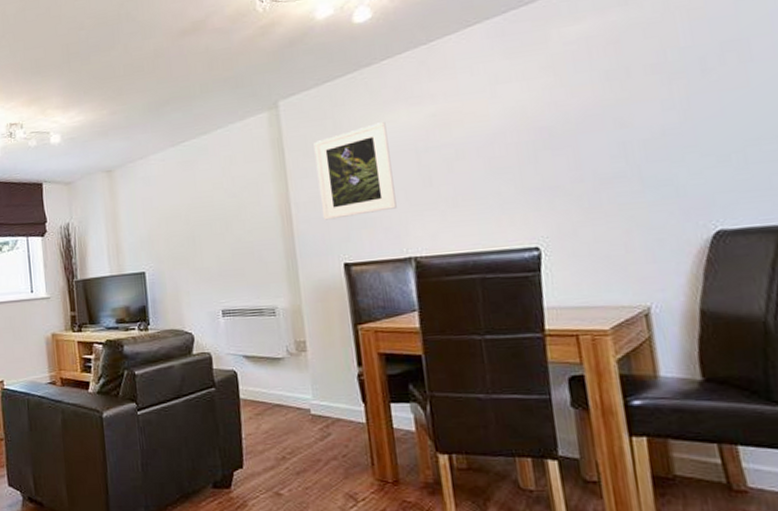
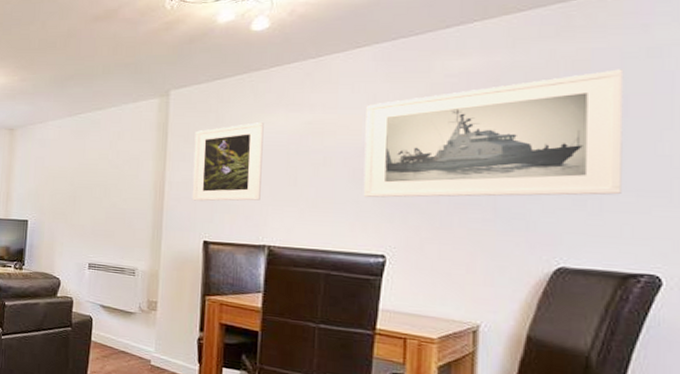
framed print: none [489,12,763,188] -> present [363,69,624,198]

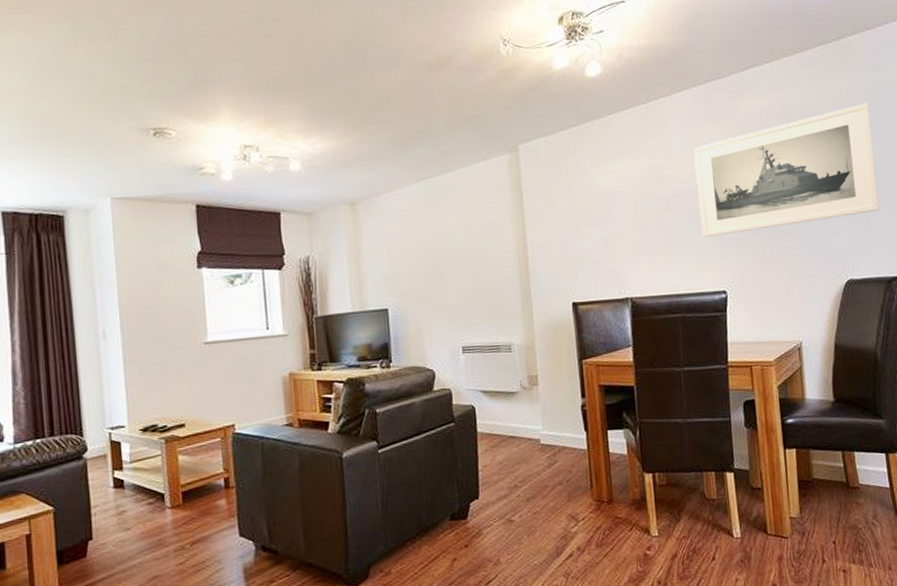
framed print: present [191,122,264,202] -> none [548,172,618,262]

